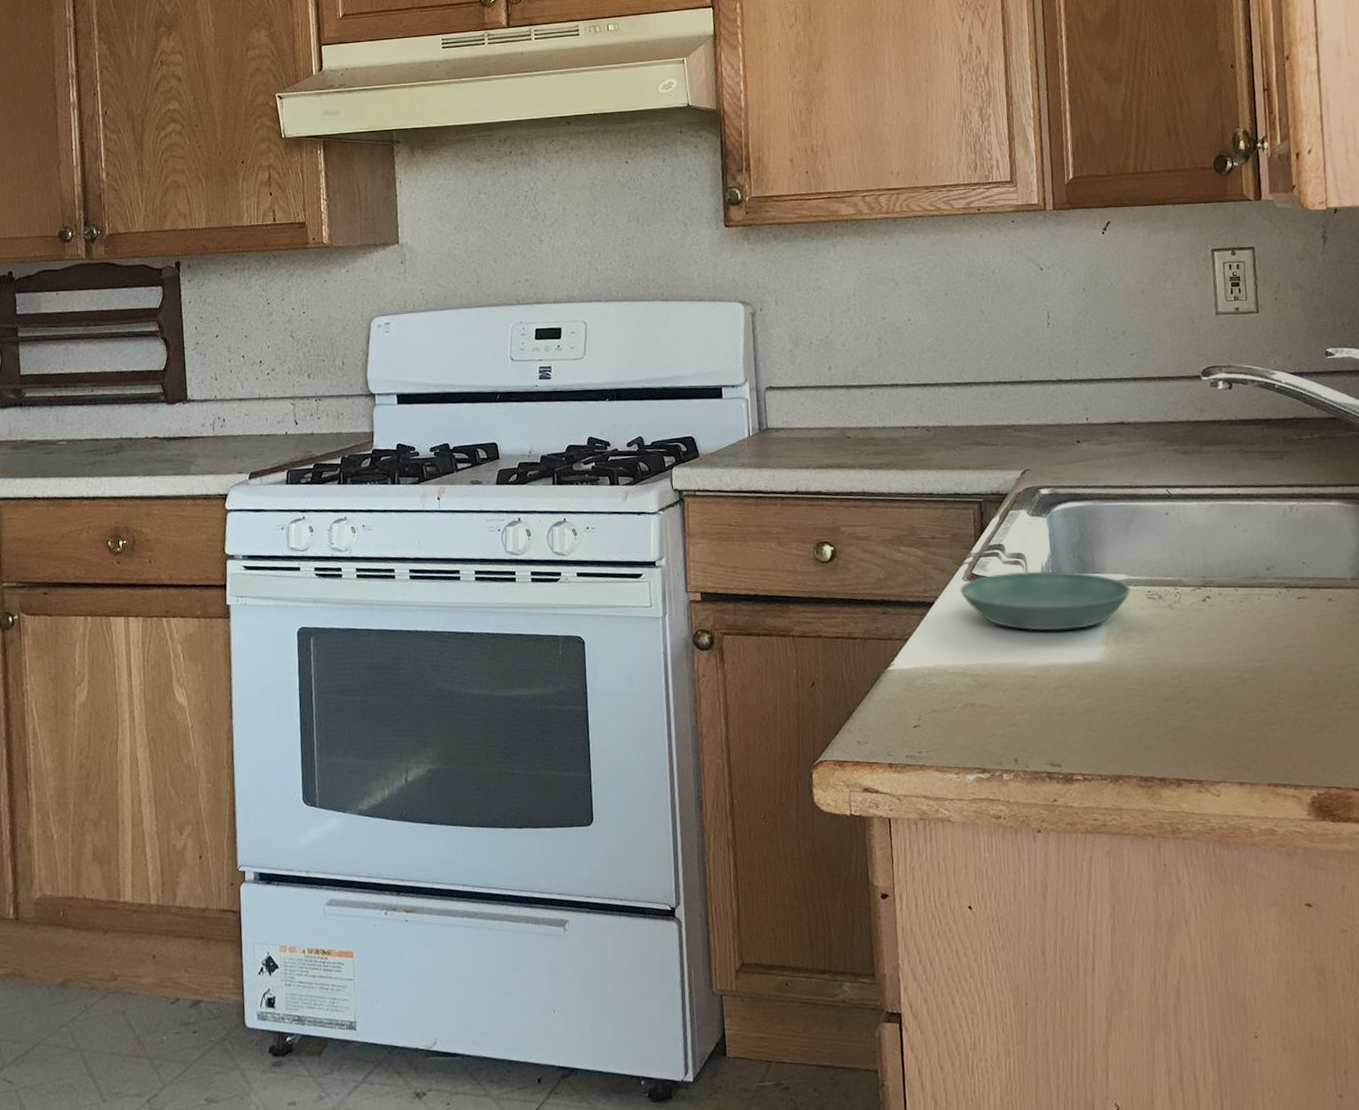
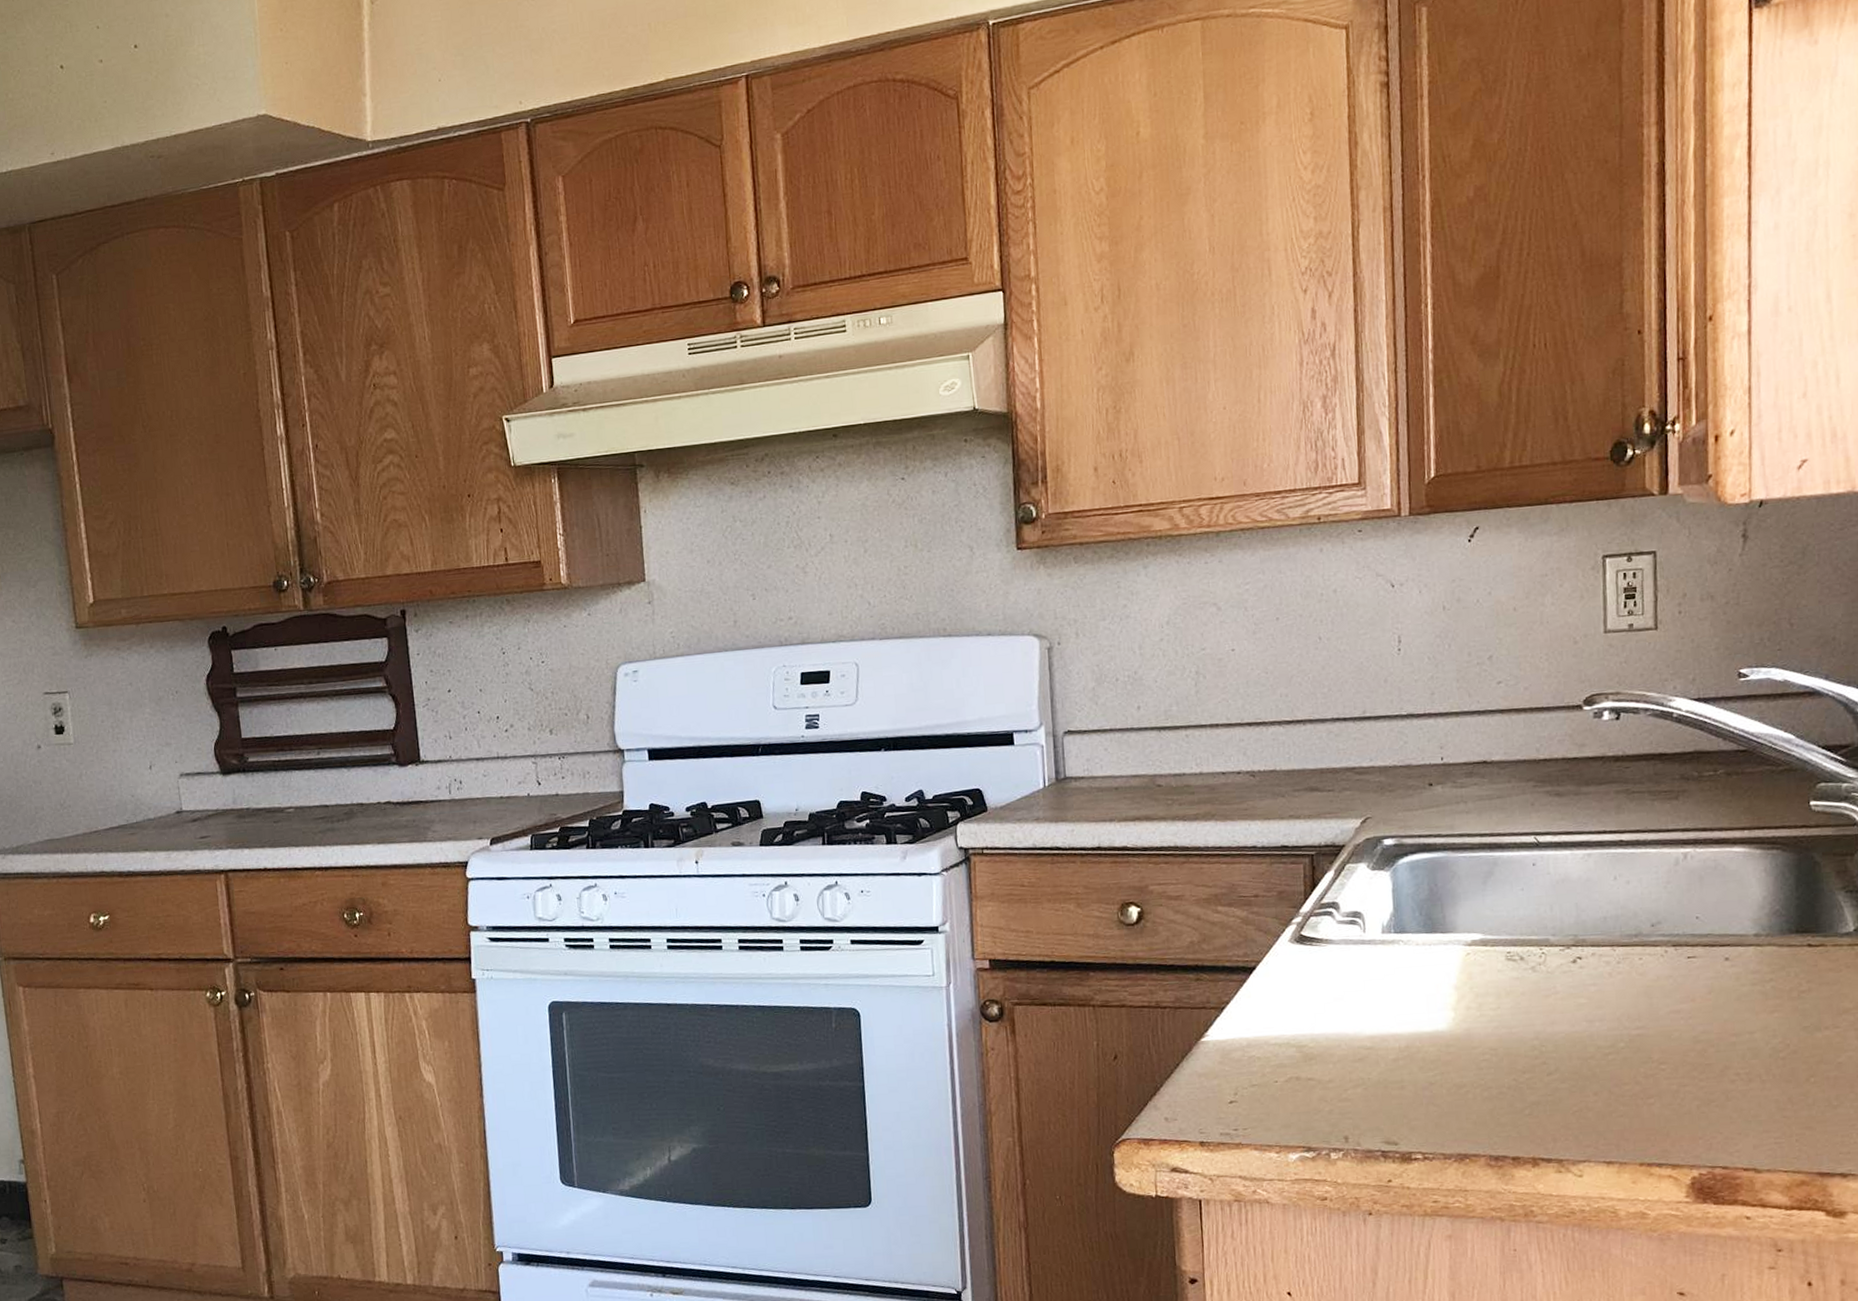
saucer: present [960,570,1131,631] -> none [1286,930,1487,998]

